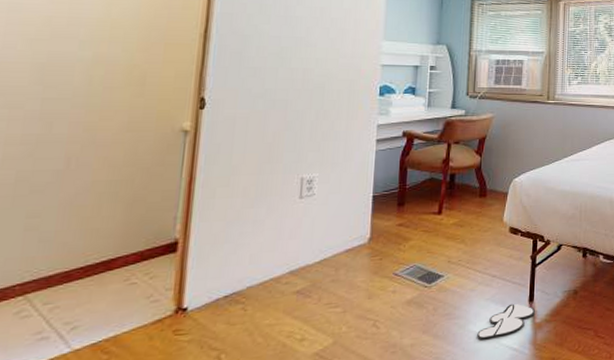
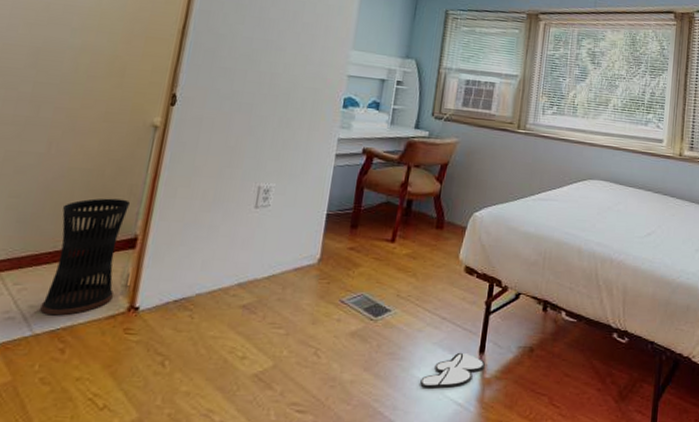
umbrella stand: none [77,206,167,330] -> present [40,198,131,316]

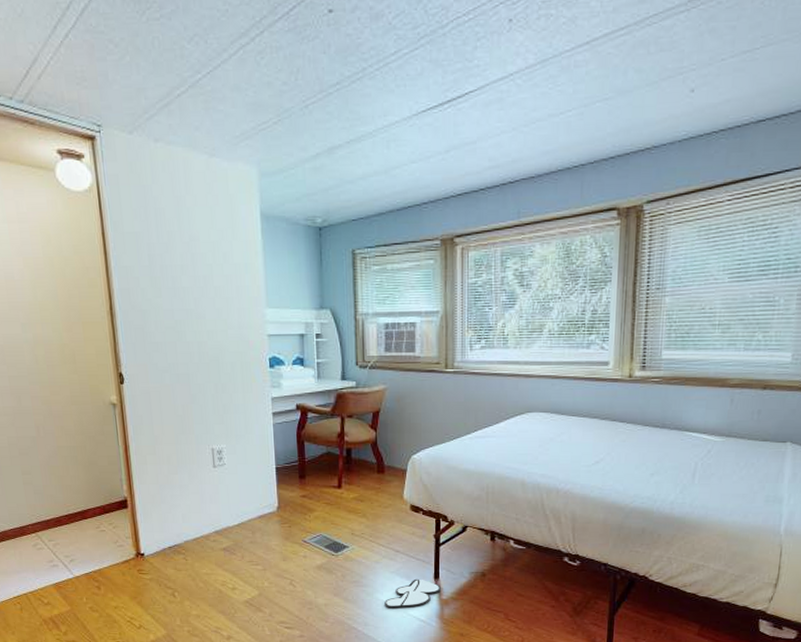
umbrella stand: present [40,198,131,316] -> none [64,469,122,562]

